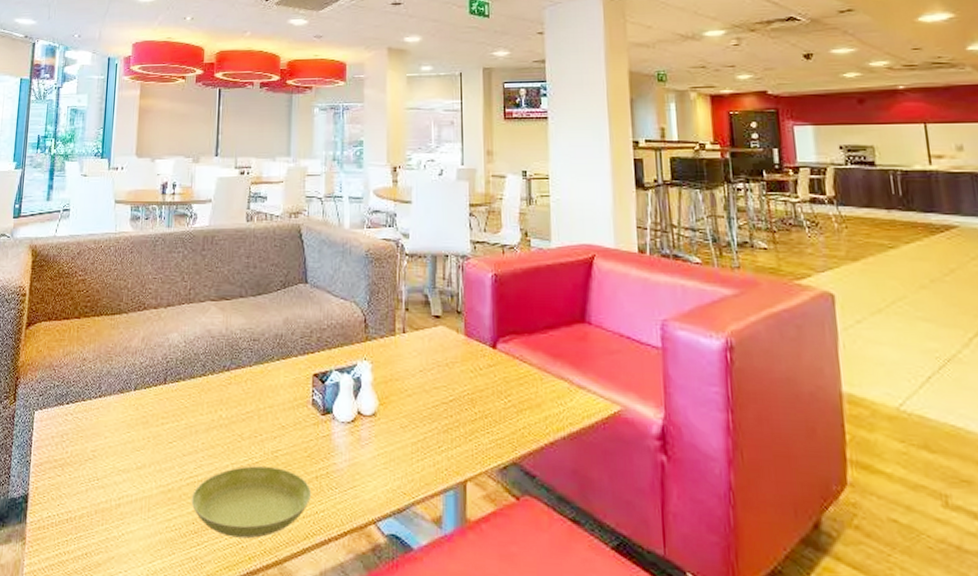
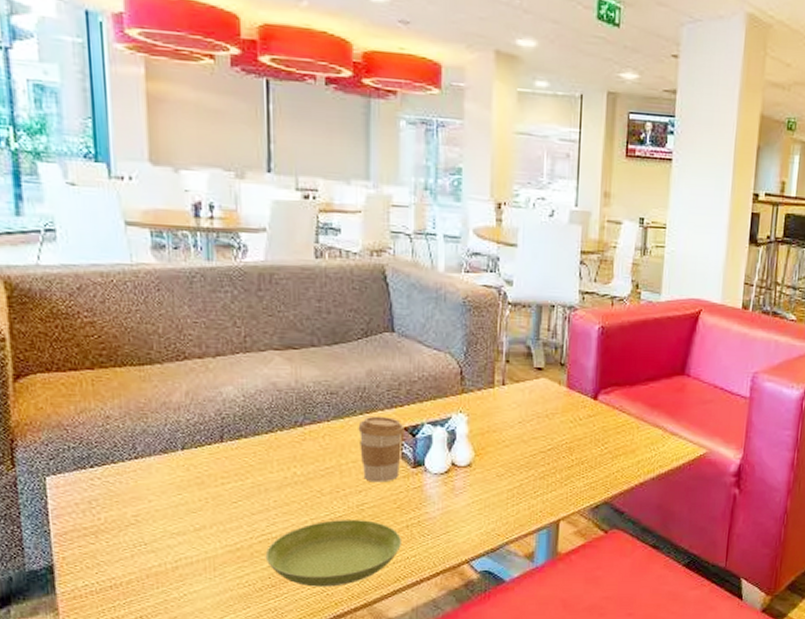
coffee cup: none [275,362,315,429] -> present [358,415,405,483]

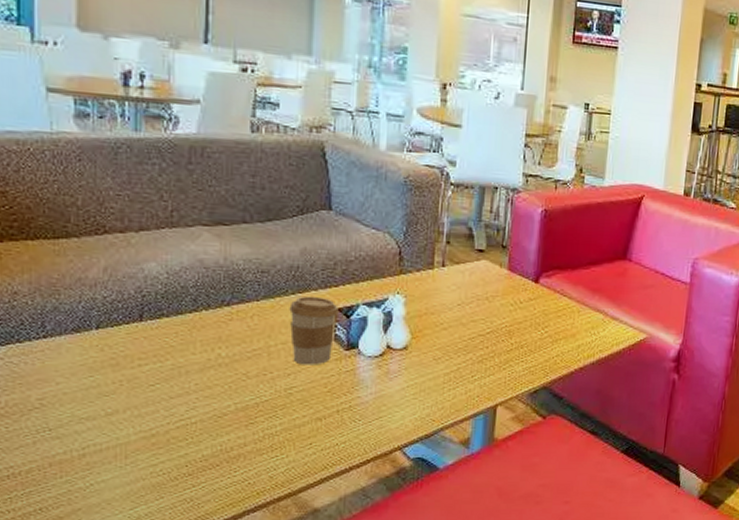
saucer: present [265,520,401,587] -> none [183,404,331,475]

